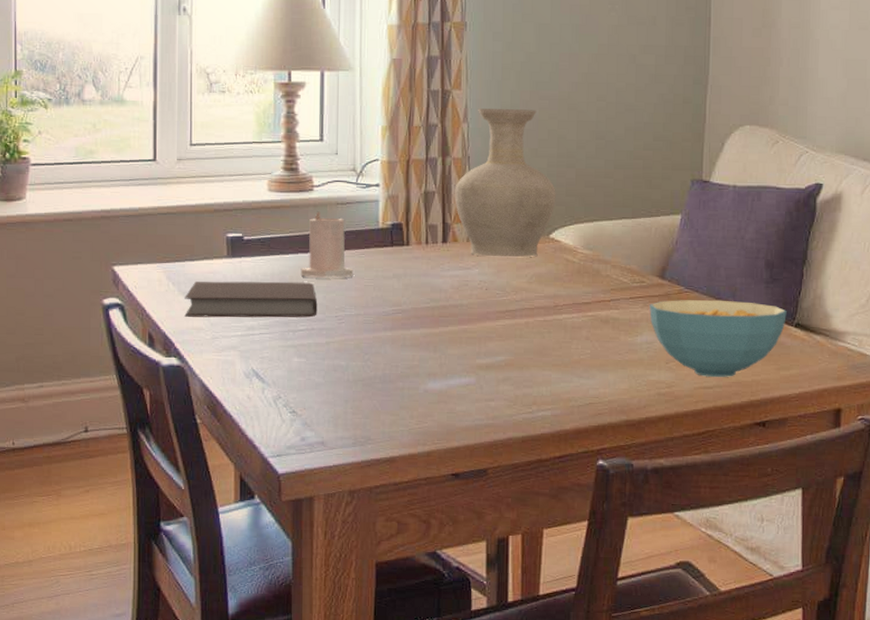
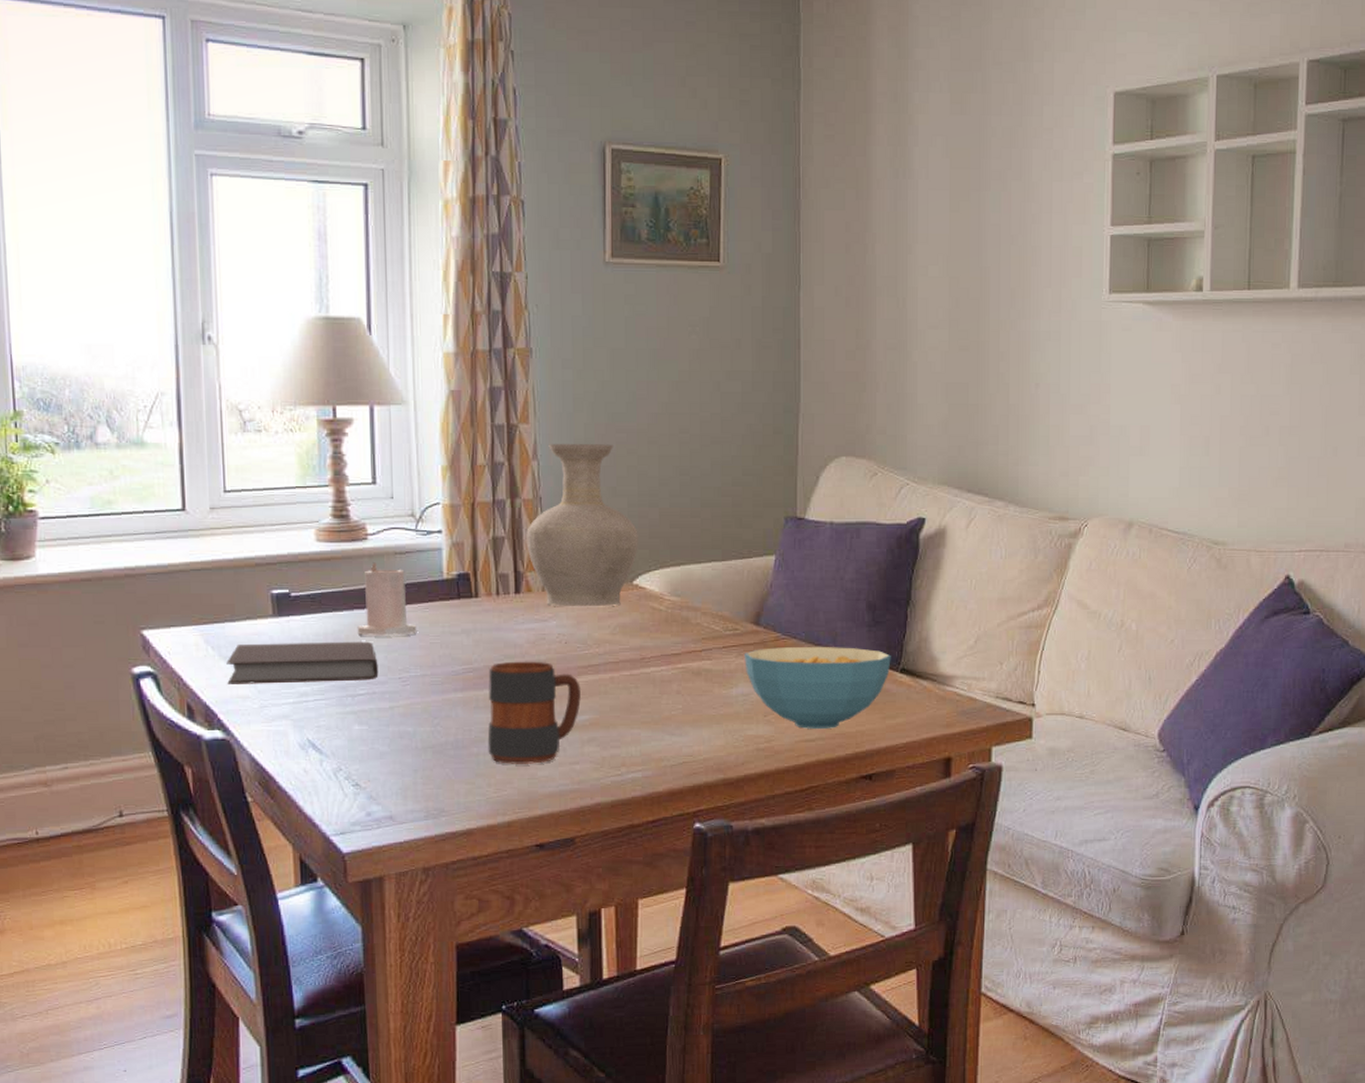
mug: none [412,304,498,399] -> present [487,661,581,764]

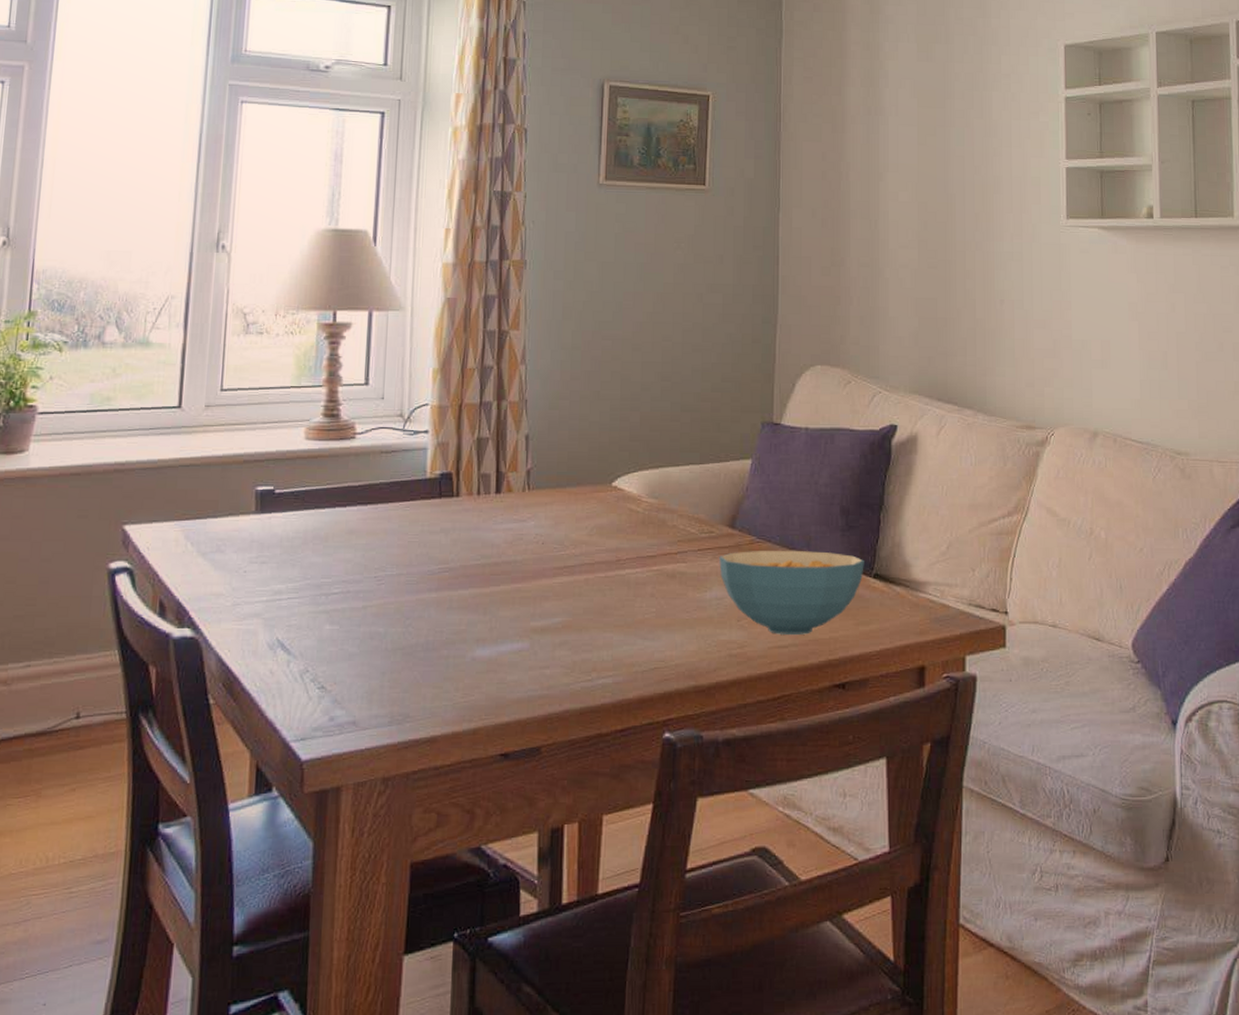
notebook: present [226,641,379,684] -> none [202,539,355,581]
candle: present [357,562,417,636] -> none [337,461,397,534]
mug: present [487,661,581,764] -> none [458,561,555,668]
vase: present [526,444,638,607] -> none [510,349,619,508]

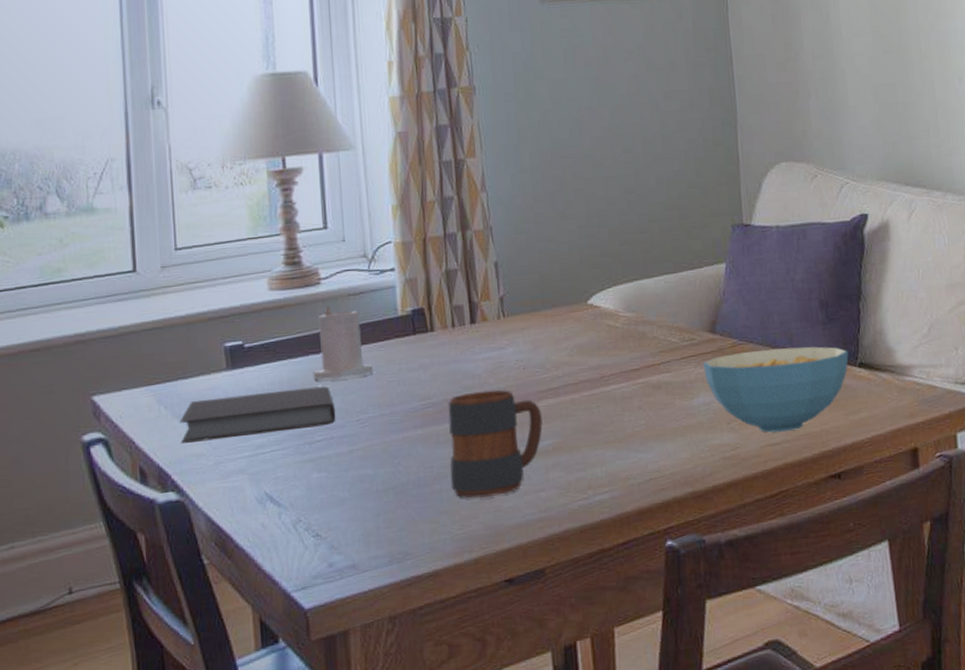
notebook: none [202,539,355,581] -> present [180,386,336,443]
candle: none [337,461,397,534] -> present [313,306,374,381]
mug: none [458,561,555,668] -> present [447,390,543,499]

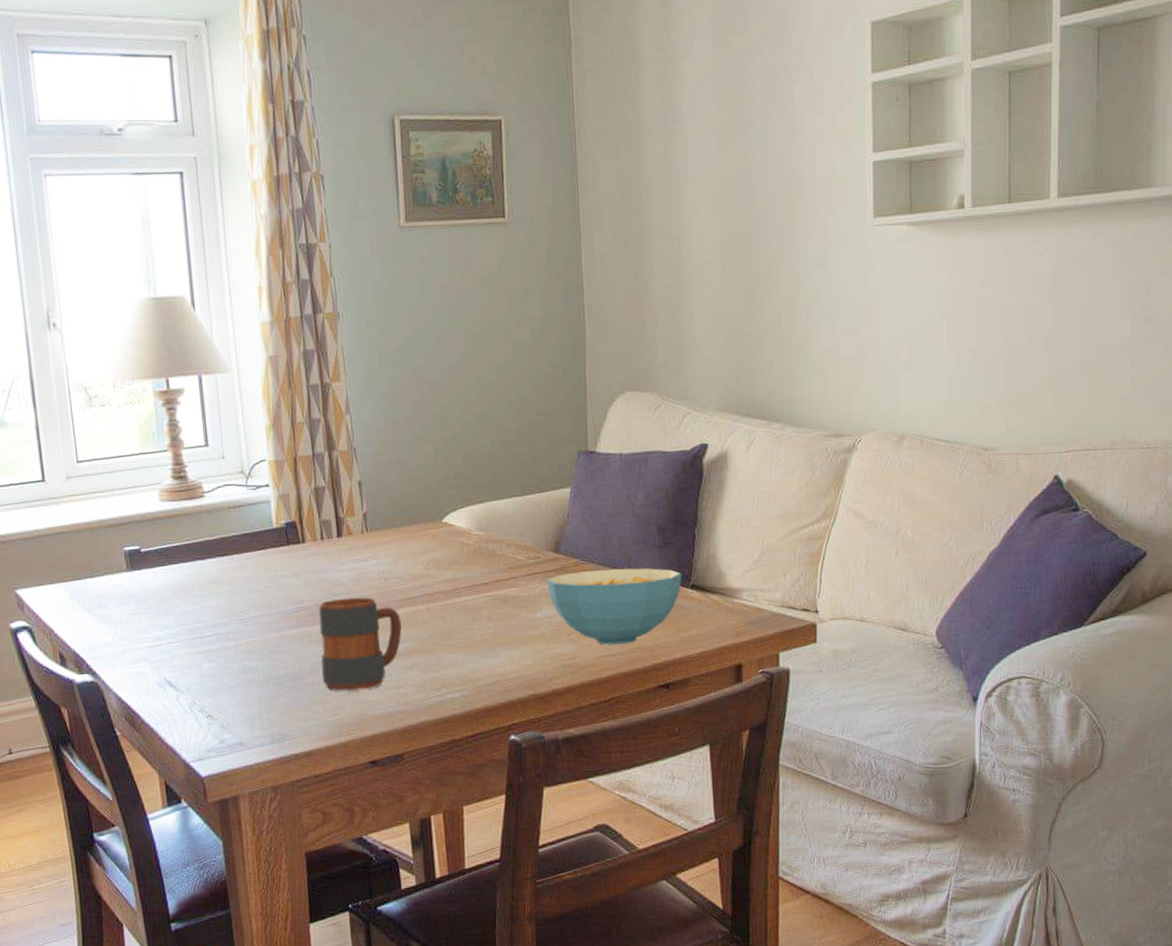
notebook: present [180,386,336,443] -> none [90,588,222,633]
candle: present [313,306,374,381] -> none [201,517,253,584]

